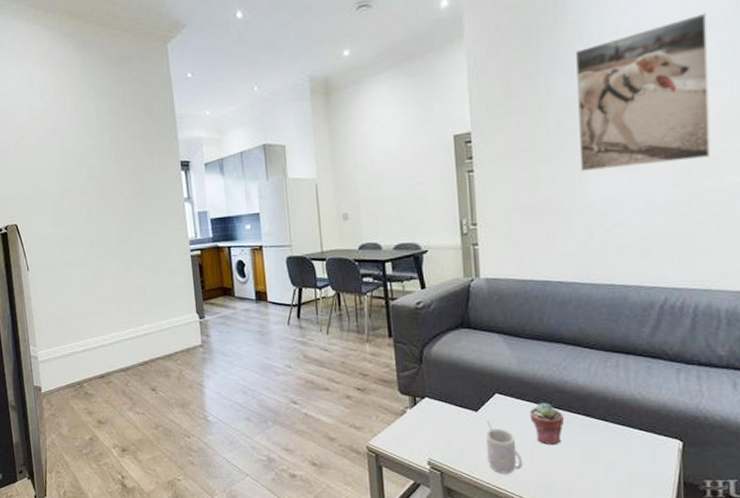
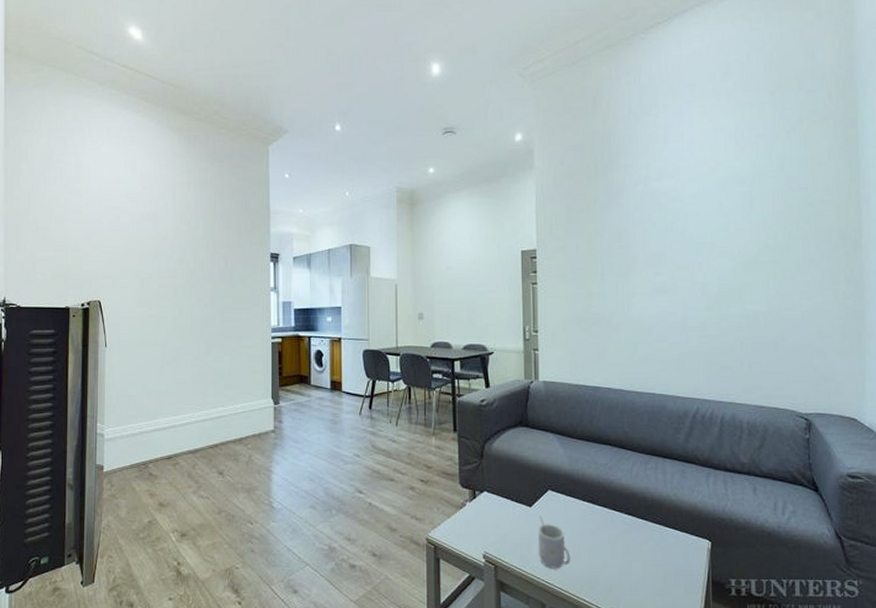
potted succulent: present [530,402,565,446] -> none [579,500,609,542]
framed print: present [574,12,711,171] -> none [625,168,735,291]

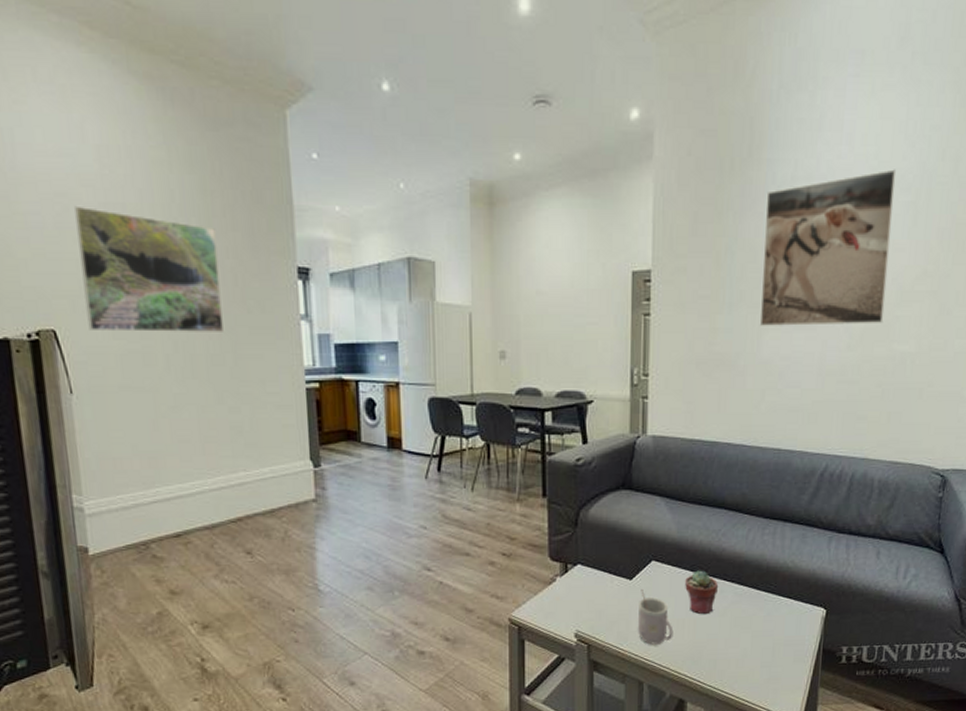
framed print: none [123,215,215,302] -> present [74,205,223,332]
potted succulent: none [579,500,609,542] -> present [685,570,719,615]
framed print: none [625,168,735,291] -> present [759,169,897,326]

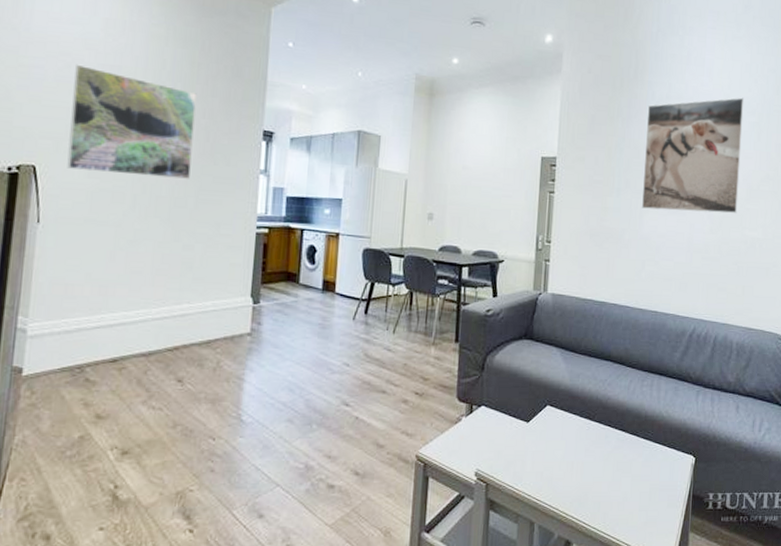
mug: present [638,590,674,645] -> none [532,432,563,486]
potted succulent: present [685,570,719,615] -> none [575,416,604,458]

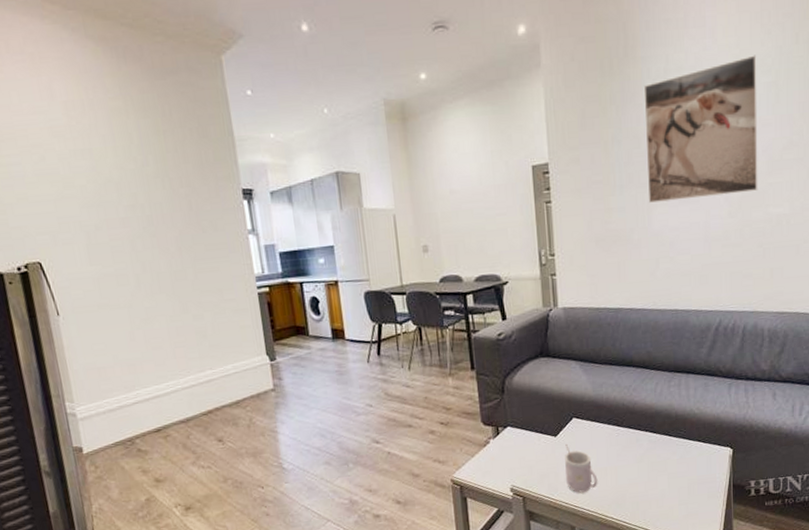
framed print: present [67,64,197,179] -> none [49,154,183,260]
mug: none [532,432,563,486] -> present [565,444,598,493]

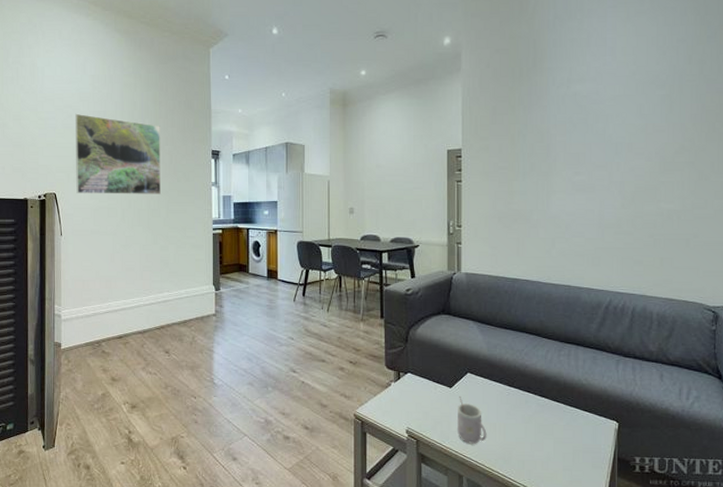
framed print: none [49,154,183,260] -> present [75,113,161,194]
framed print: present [643,55,758,203] -> none [548,71,652,189]

